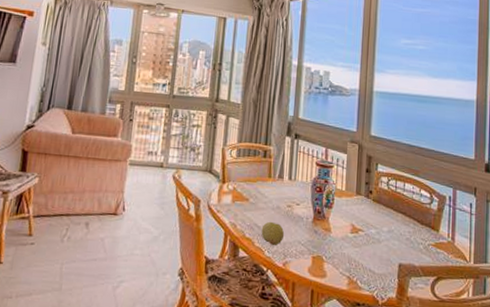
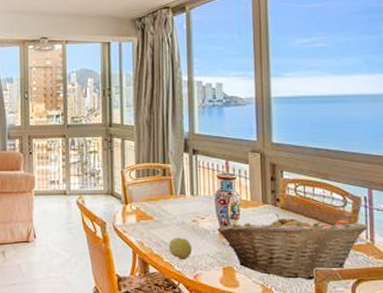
fruit basket: none [311,205,450,274] -> present [217,214,368,279]

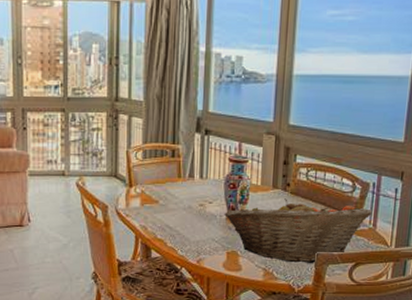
apple: present [168,237,193,259] -> none [173,221,198,244]

